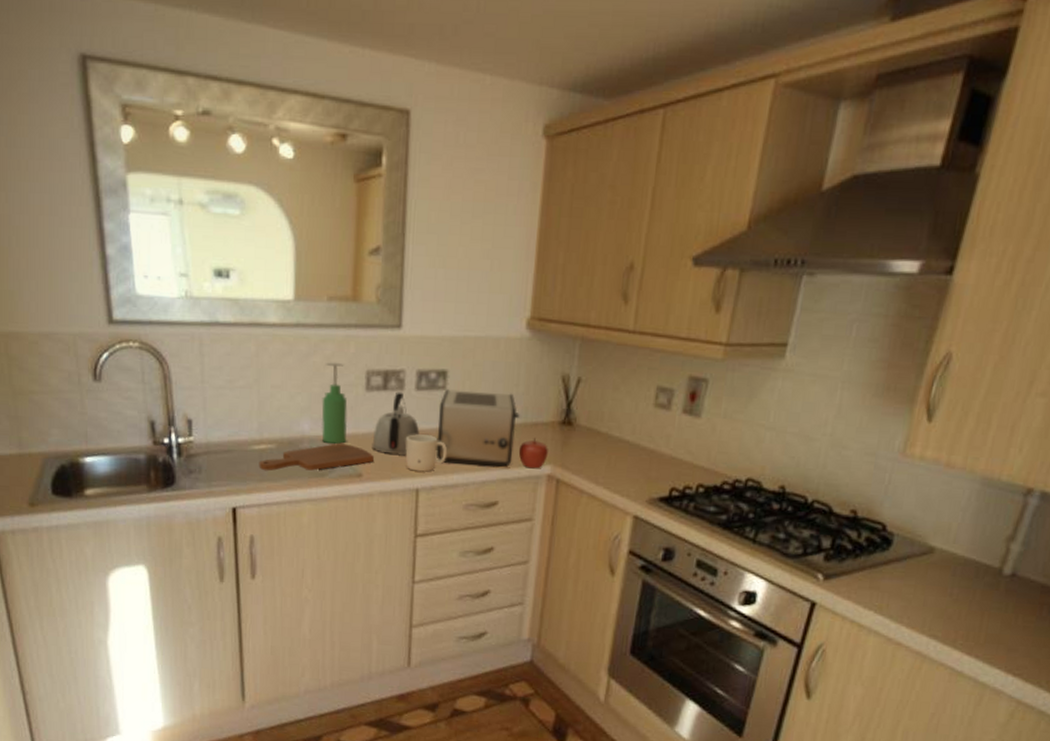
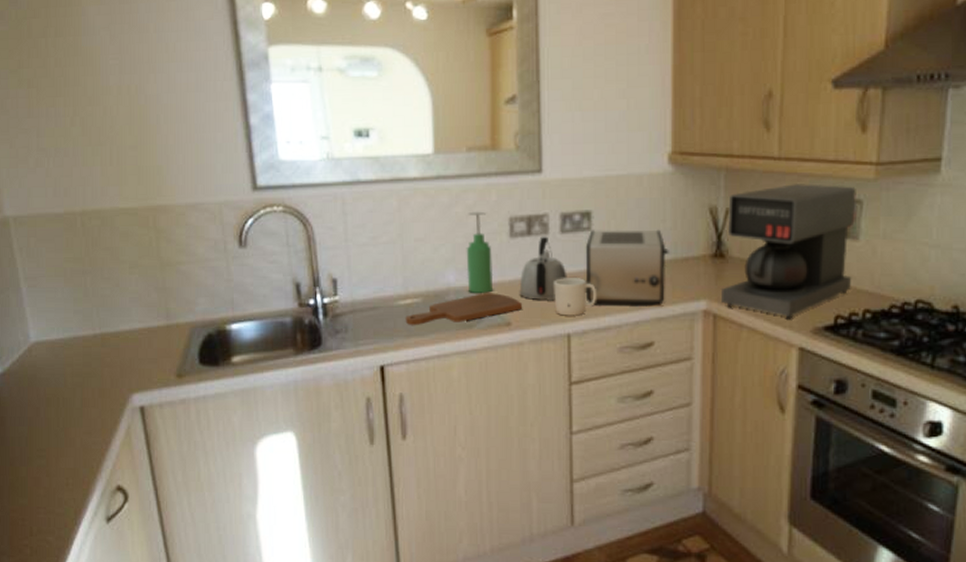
fruit: present [518,438,548,469] -> none [671,273,702,305]
coffee maker: none [565,358,704,489] -> present [722,184,856,319]

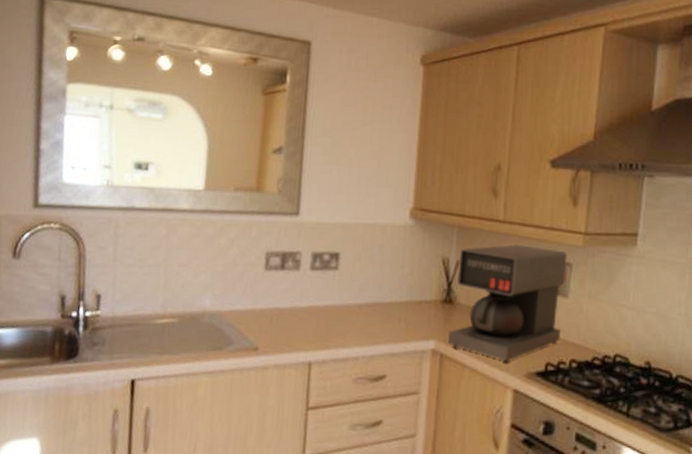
cutting board: present [405,292,522,326] -> none [160,317,270,345]
soap dispenser: present [466,211,494,293] -> none [222,244,247,319]
kettle: present [519,236,567,301] -> none [268,271,314,331]
mug: present [554,278,597,316] -> none [299,310,339,346]
toaster: present [585,229,669,307] -> none [329,269,405,342]

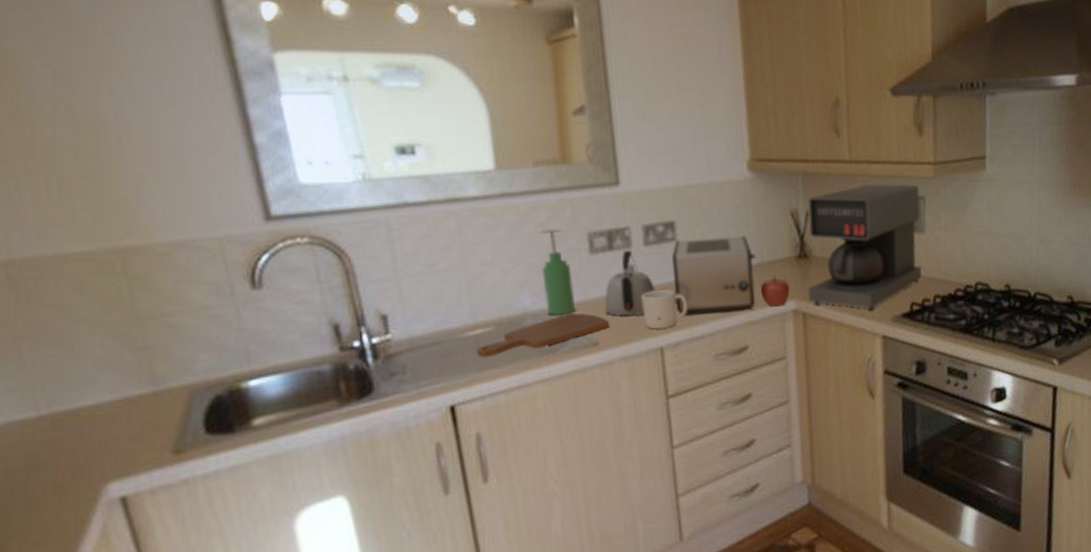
cutting board: none [160,317,270,345] -> present [476,312,609,358]
soap dispenser: none [222,244,247,319] -> present [541,228,575,316]
kettle: none [268,271,314,331] -> present [604,249,655,316]
mug: none [299,310,339,346] -> present [641,289,688,330]
toaster: none [329,269,405,342] -> present [671,235,756,316]
fruit: none [404,315,432,344] -> present [760,276,790,307]

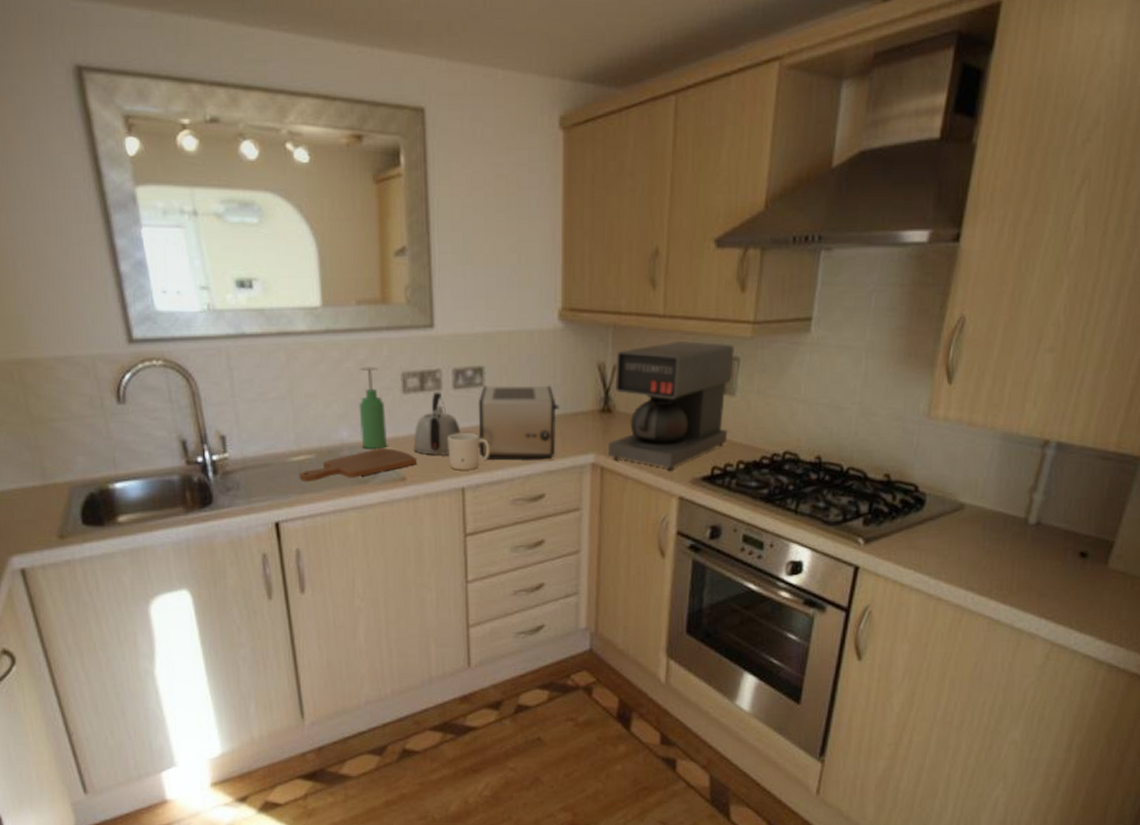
fruit: present [760,276,790,307] -> none [561,428,590,459]

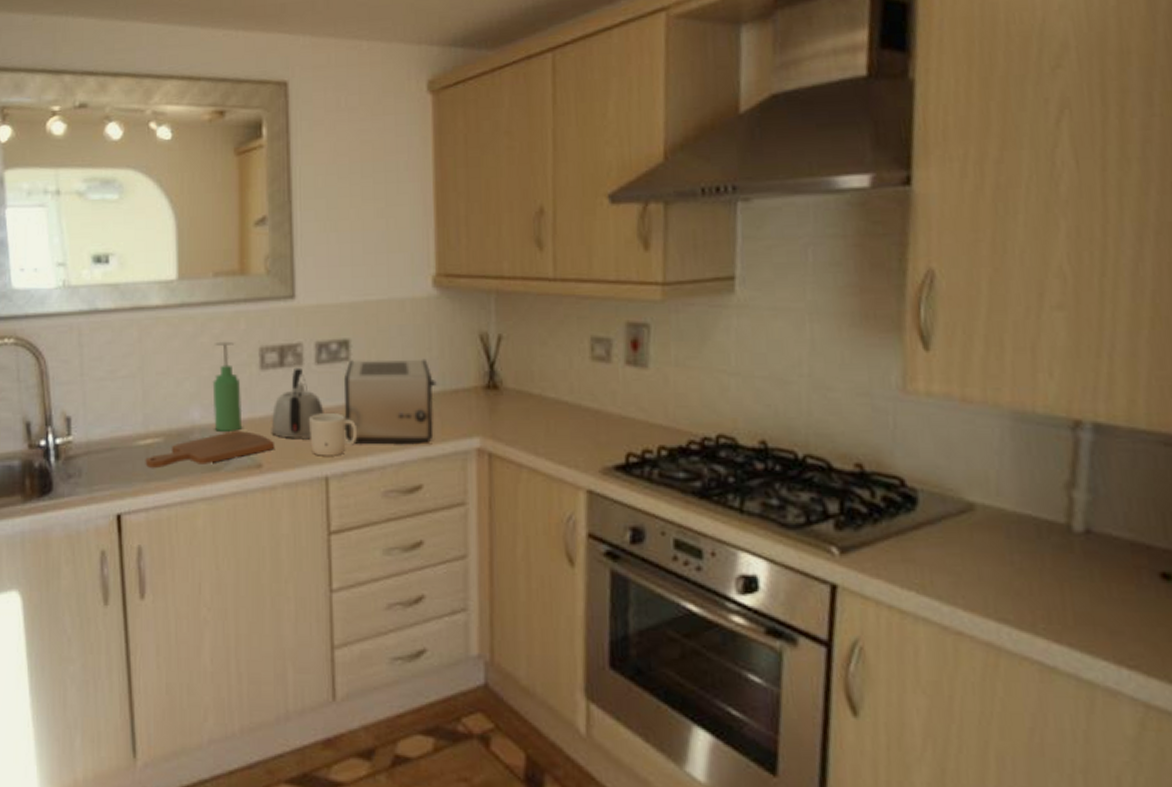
coffee maker: present [609,341,734,471] -> none [497,307,643,458]

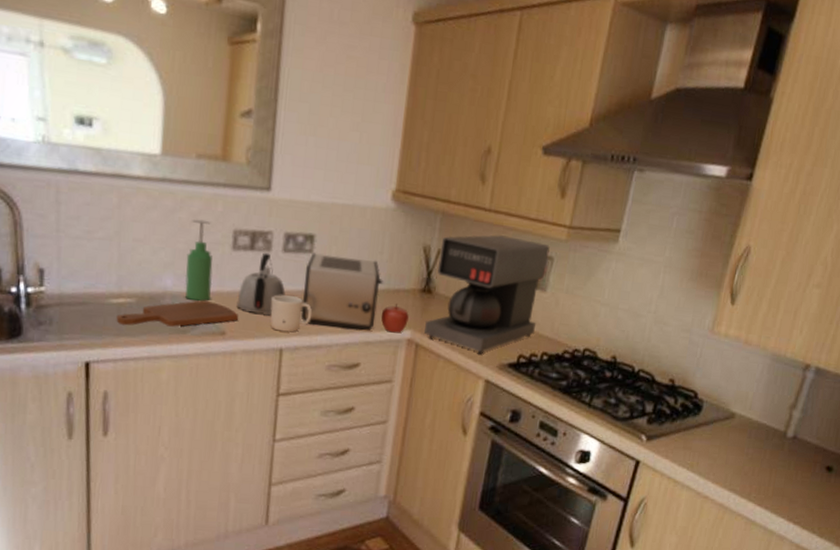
fruit: none [439,407,474,443] -> present [381,304,409,333]
coffee maker: none [497,307,643,458] -> present [424,235,550,355]

